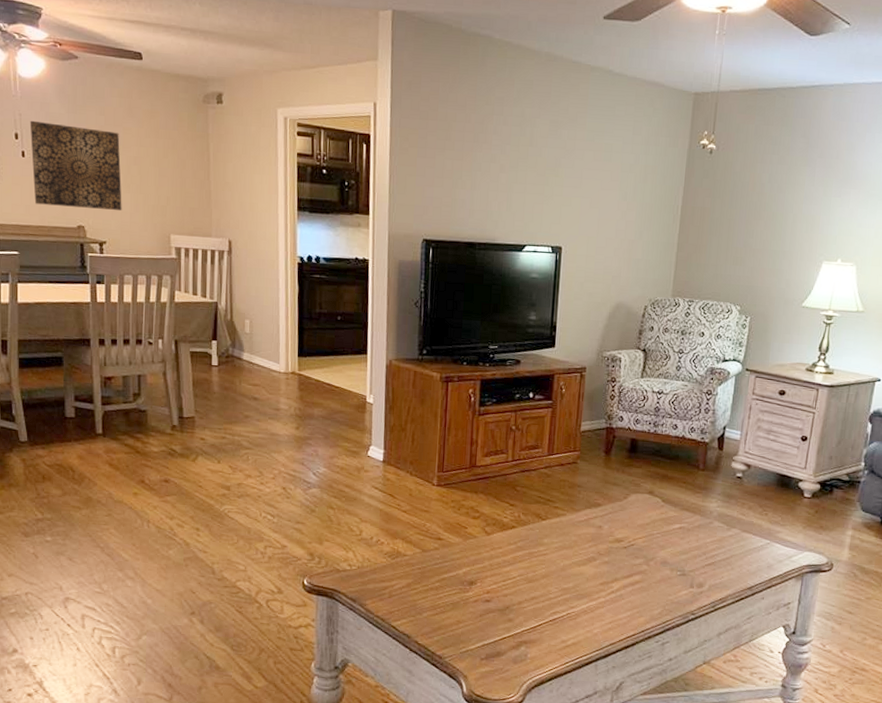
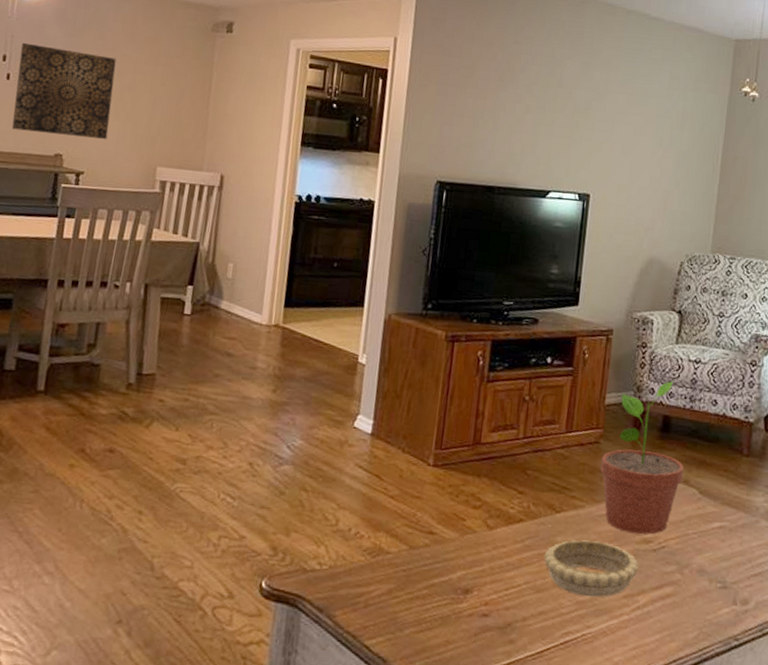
decorative bowl: none [533,540,612,585] -> present [544,539,639,598]
potted plant: none [578,410,649,535] -> present [600,381,684,535]

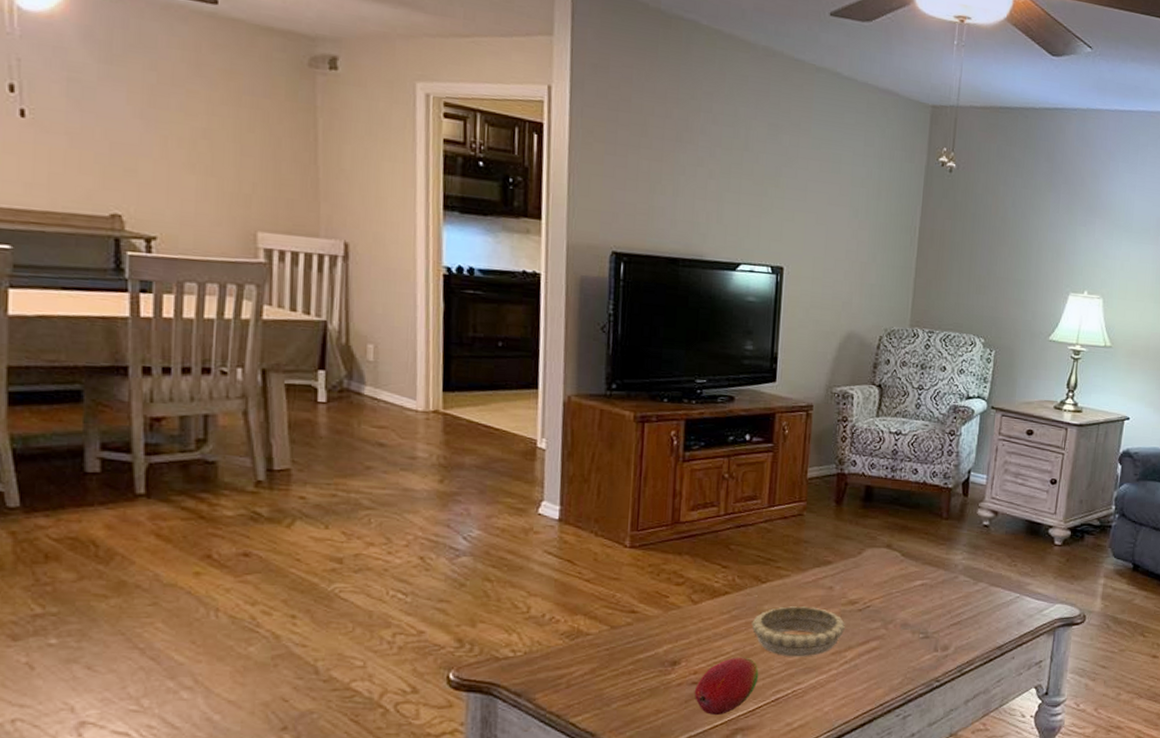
wall art: present [11,42,117,139] -> none [34,68,183,197]
fruit: none [483,590,549,653] -> present [694,657,759,715]
potted plant: present [600,381,684,535] -> none [804,453,886,596]

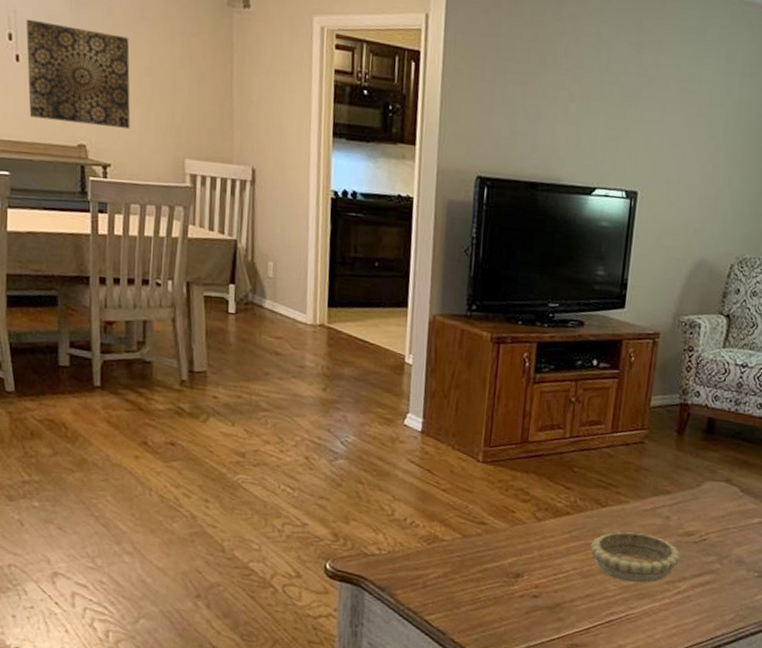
wall art: none [34,68,183,197] -> present [26,19,131,129]
fruit: present [694,657,759,715] -> none [534,575,595,629]

